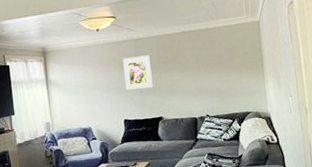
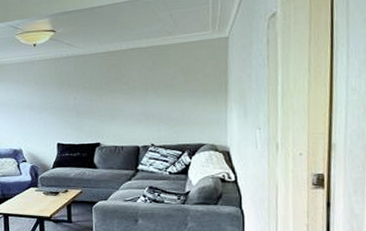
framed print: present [123,55,153,90] -> none [60,74,92,112]

